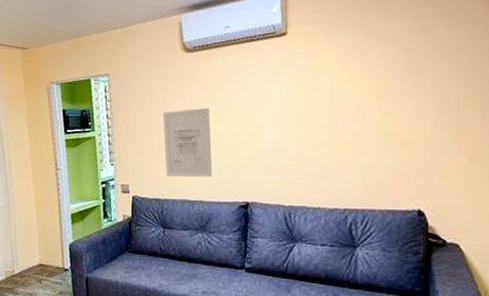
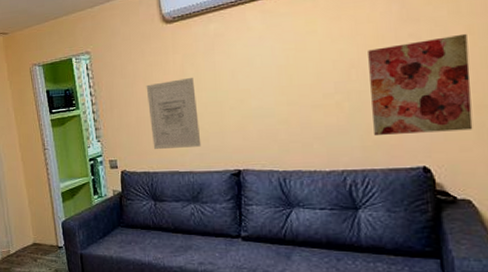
wall art: none [375,86,466,178] -> present [368,33,473,135]

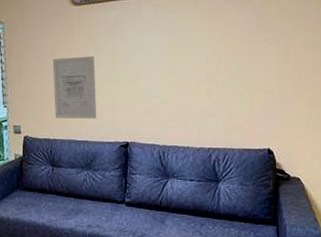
wall art: present [368,33,473,135] -> none [233,44,304,122]

